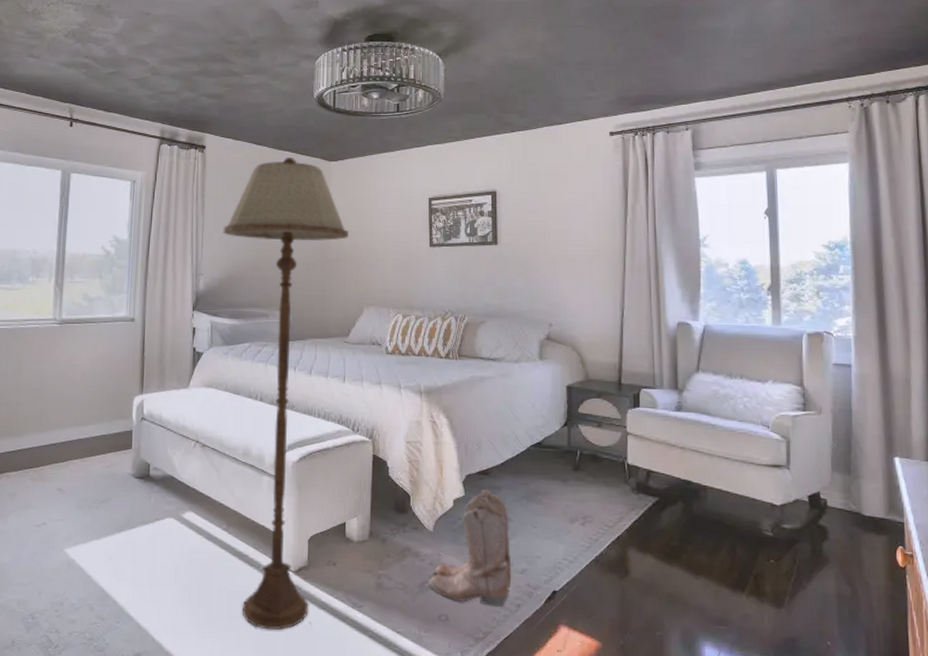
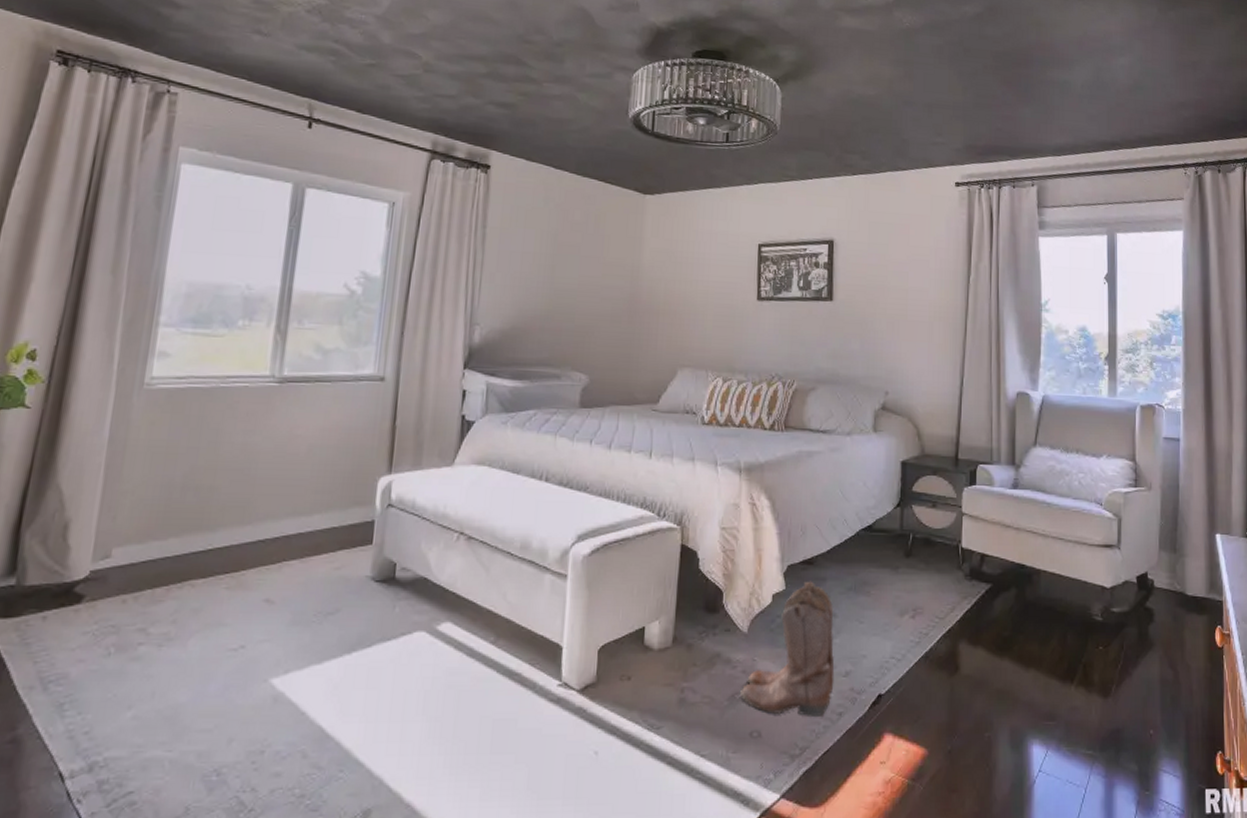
floor lamp: present [223,157,348,630] -> none [507,186,663,766]

